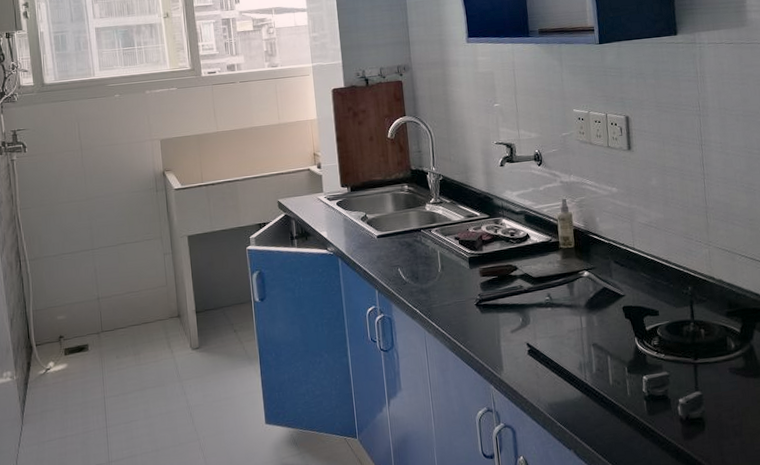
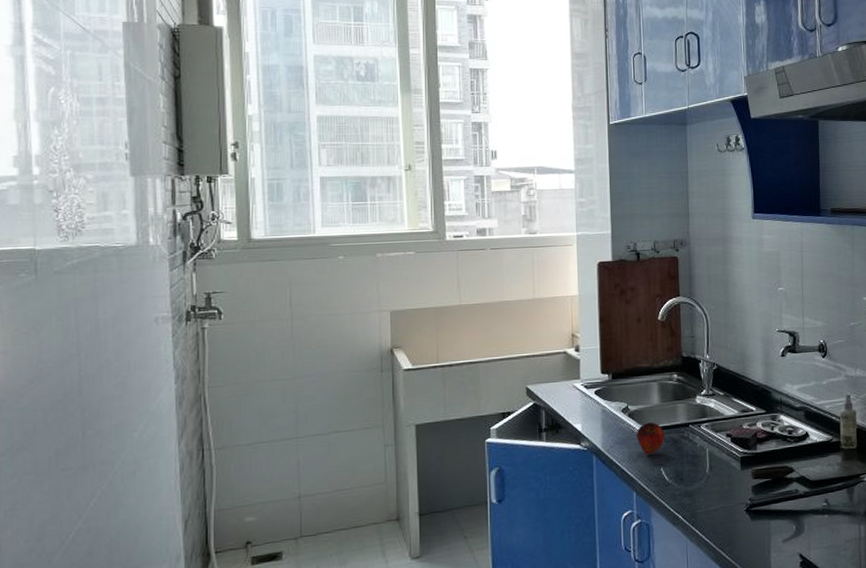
apple: none [374,228,400,257] -> present [636,422,665,454]

